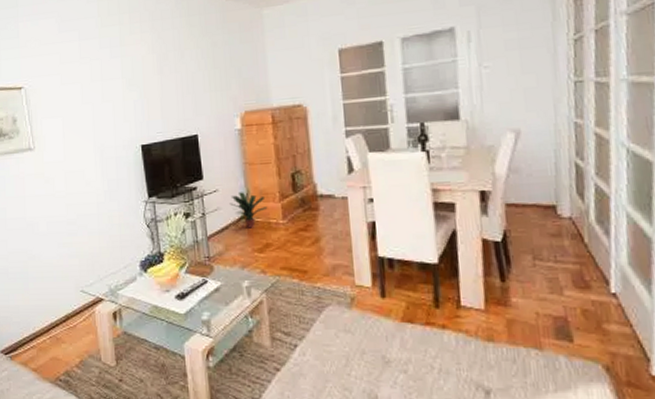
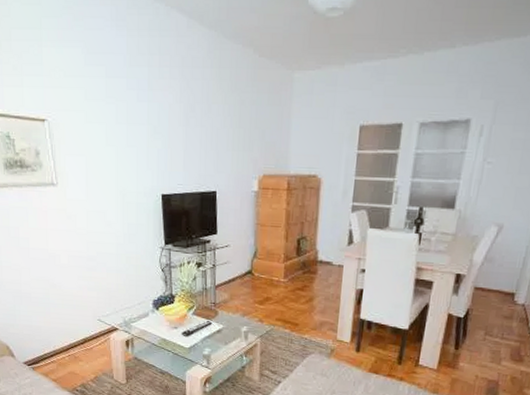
potted plant: present [229,192,268,230] -> none [239,250,272,284]

